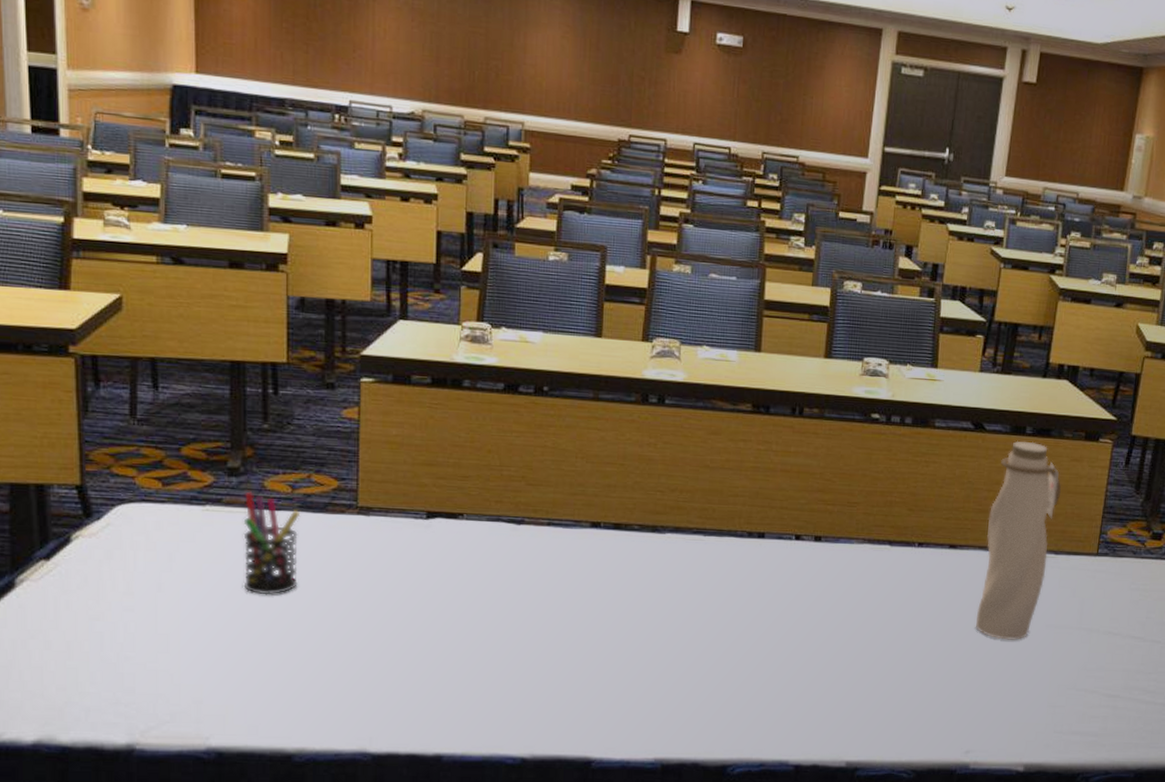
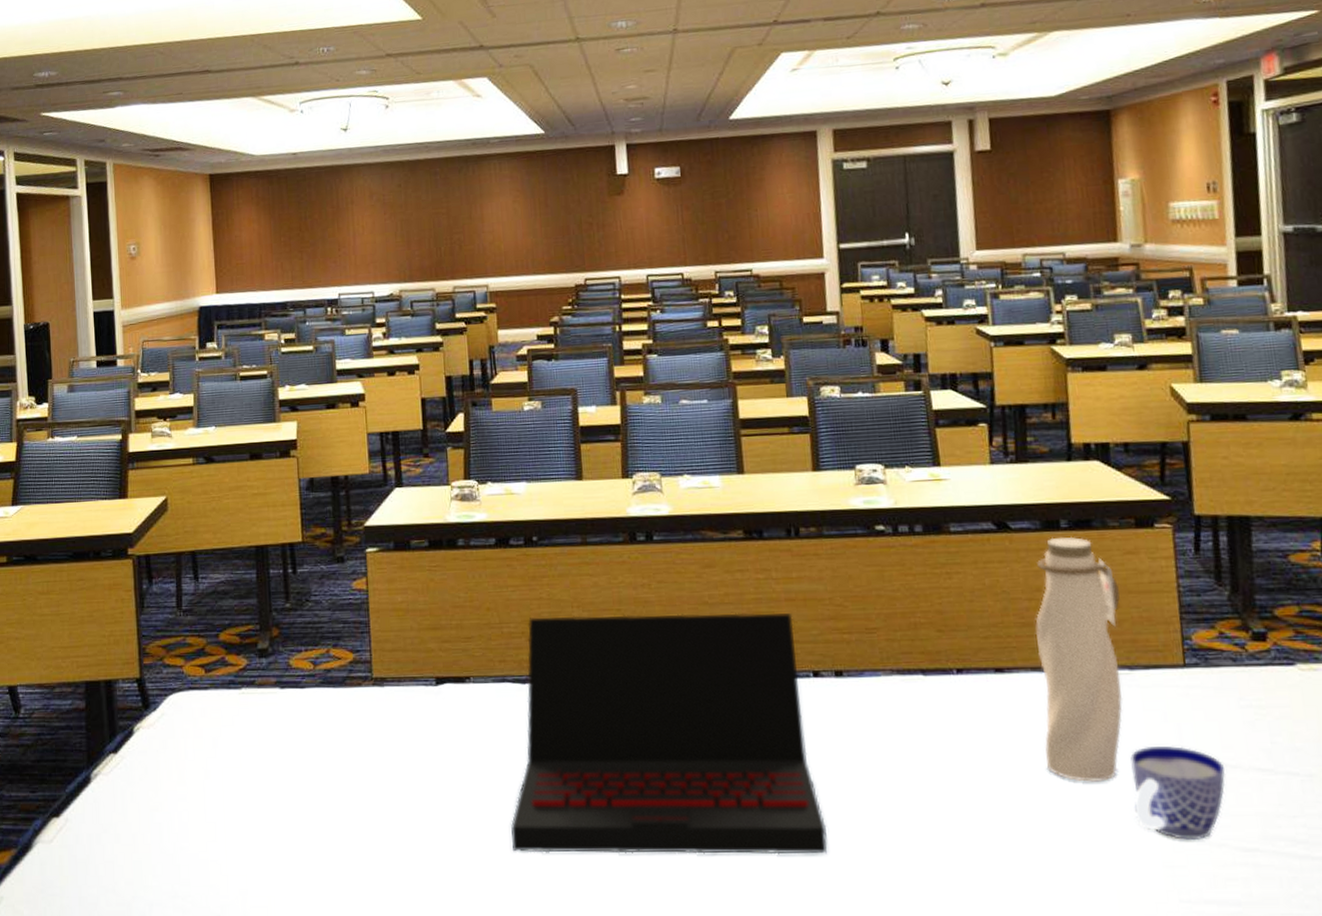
pen holder: present [243,491,301,595] -> none [274,671,325,776]
laptop: none [490,463,786,687] -> present [511,613,828,855]
cup: none [1035,615,1109,687] -> present [1130,746,1226,840]

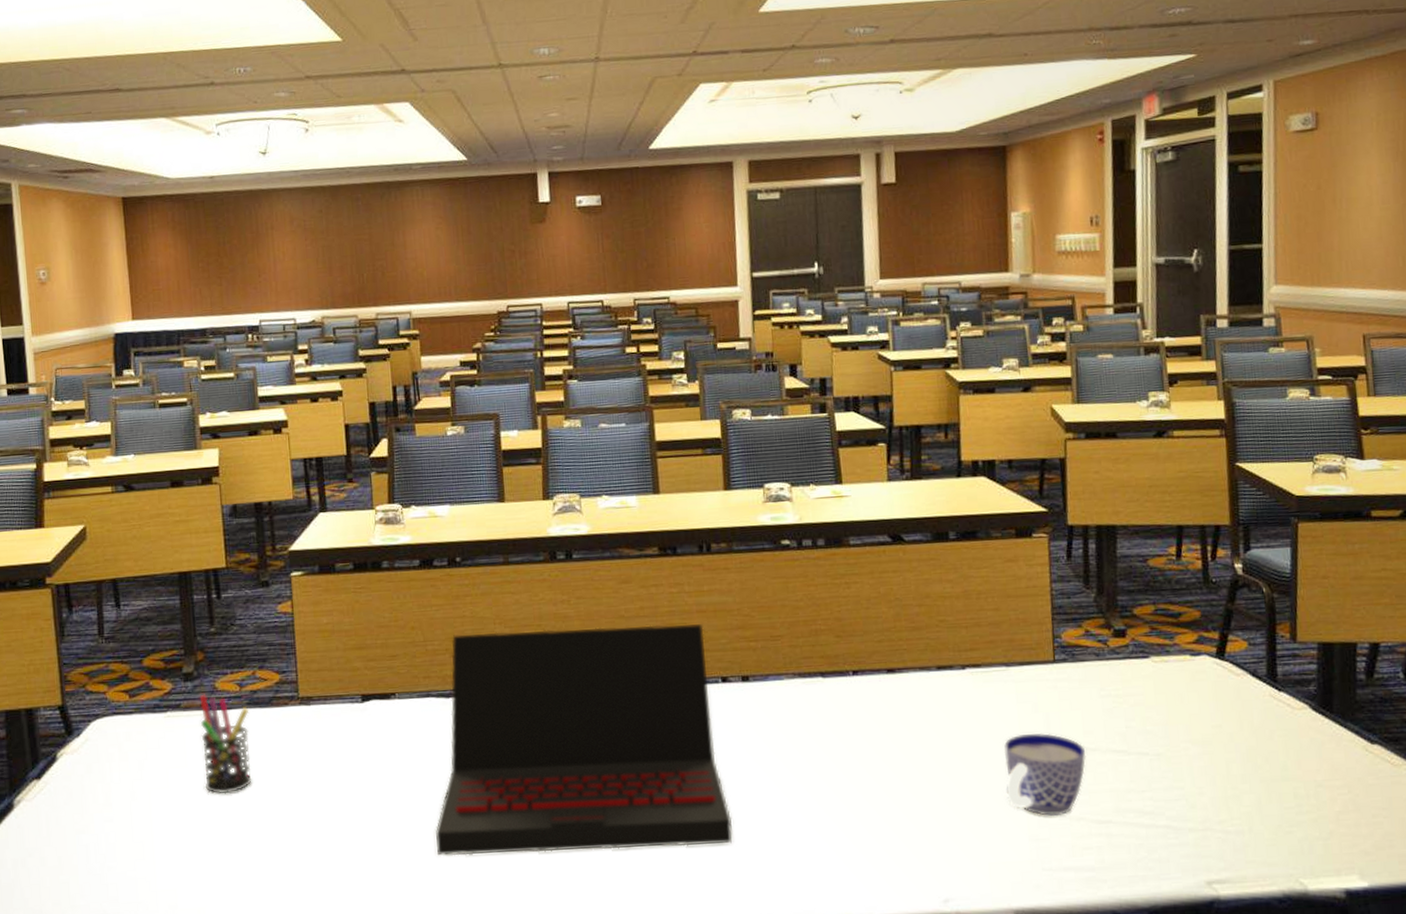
pen holder: none [274,671,325,776] -> present [199,694,252,794]
water bottle: present [1035,536,1123,782] -> none [924,546,1000,768]

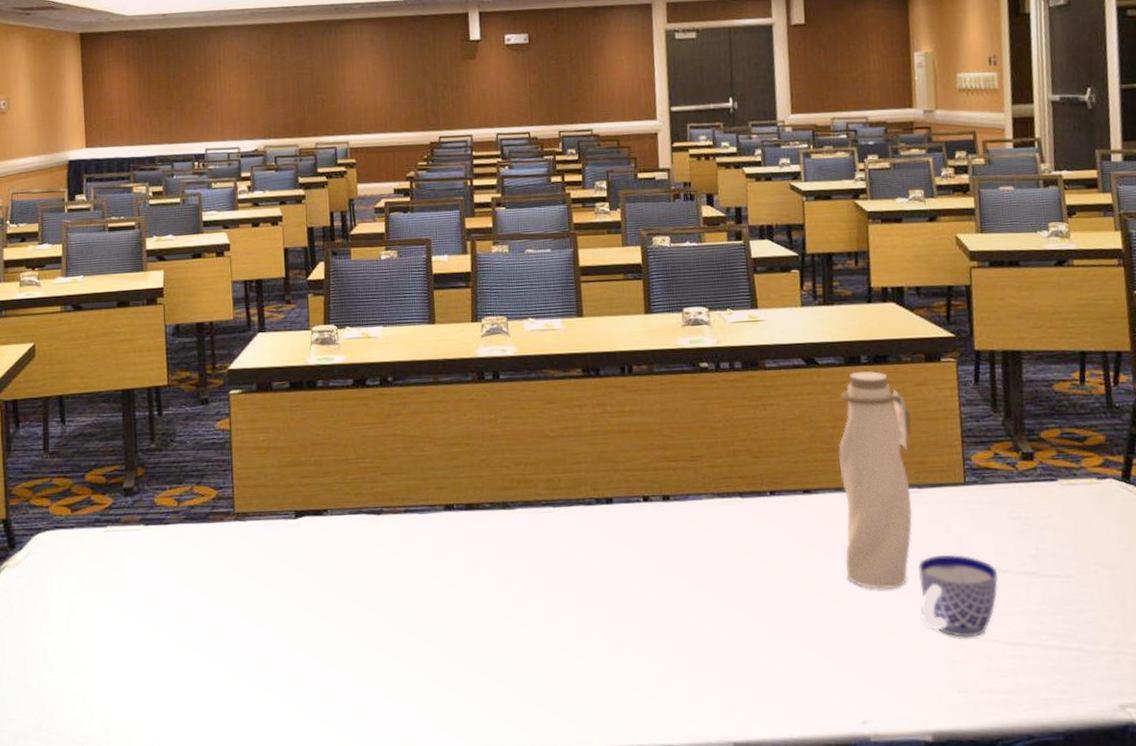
pen holder: present [199,694,252,794] -> none [138,509,187,609]
laptop: present [435,624,733,856] -> none [365,444,655,672]
water bottle: none [924,546,1000,768] -> present [838,370,913,589]

